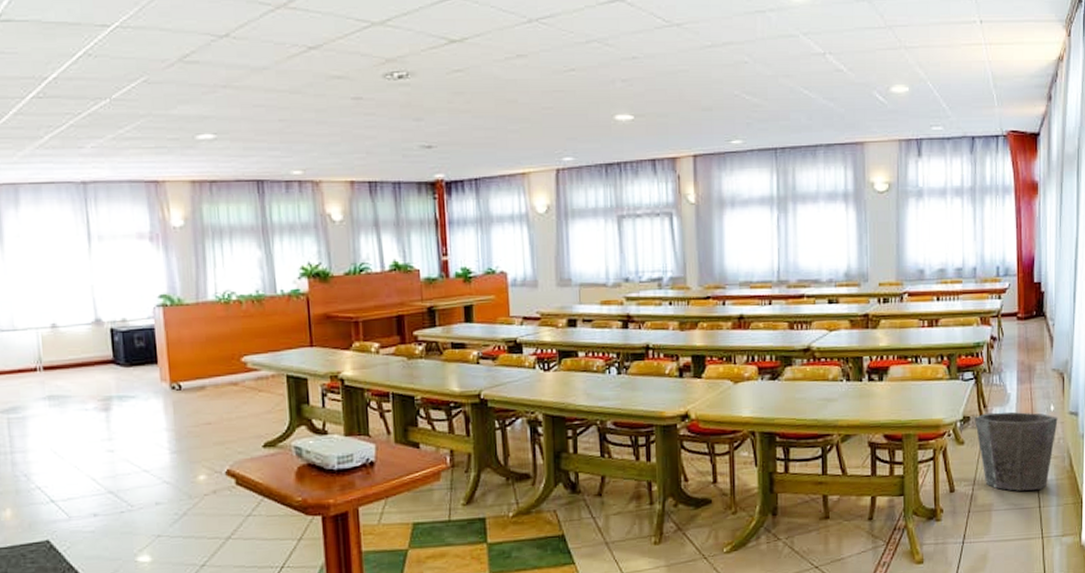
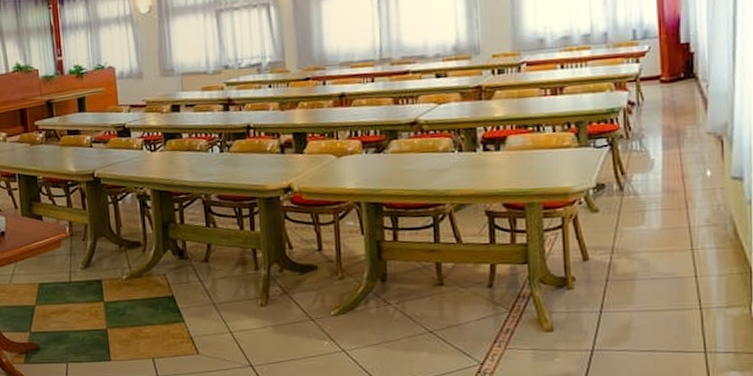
waste bin: present [975,411,1058,491] -> none [611,178,717,260]

